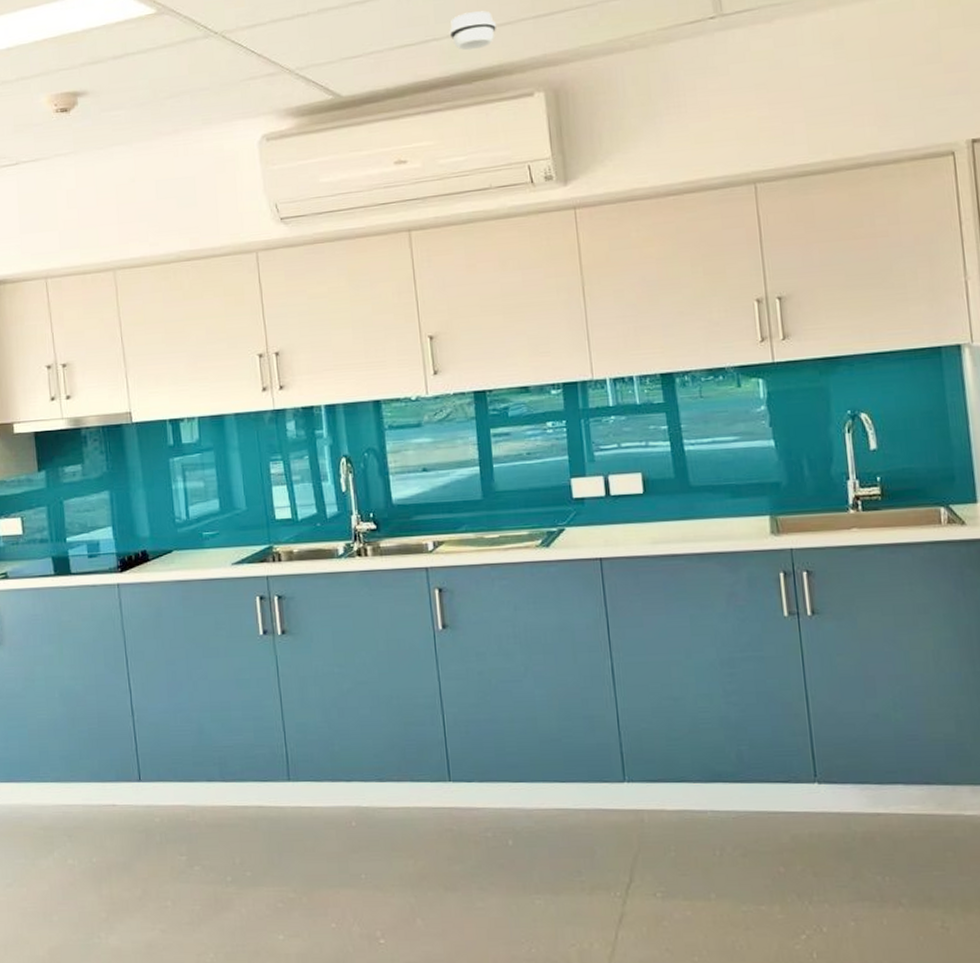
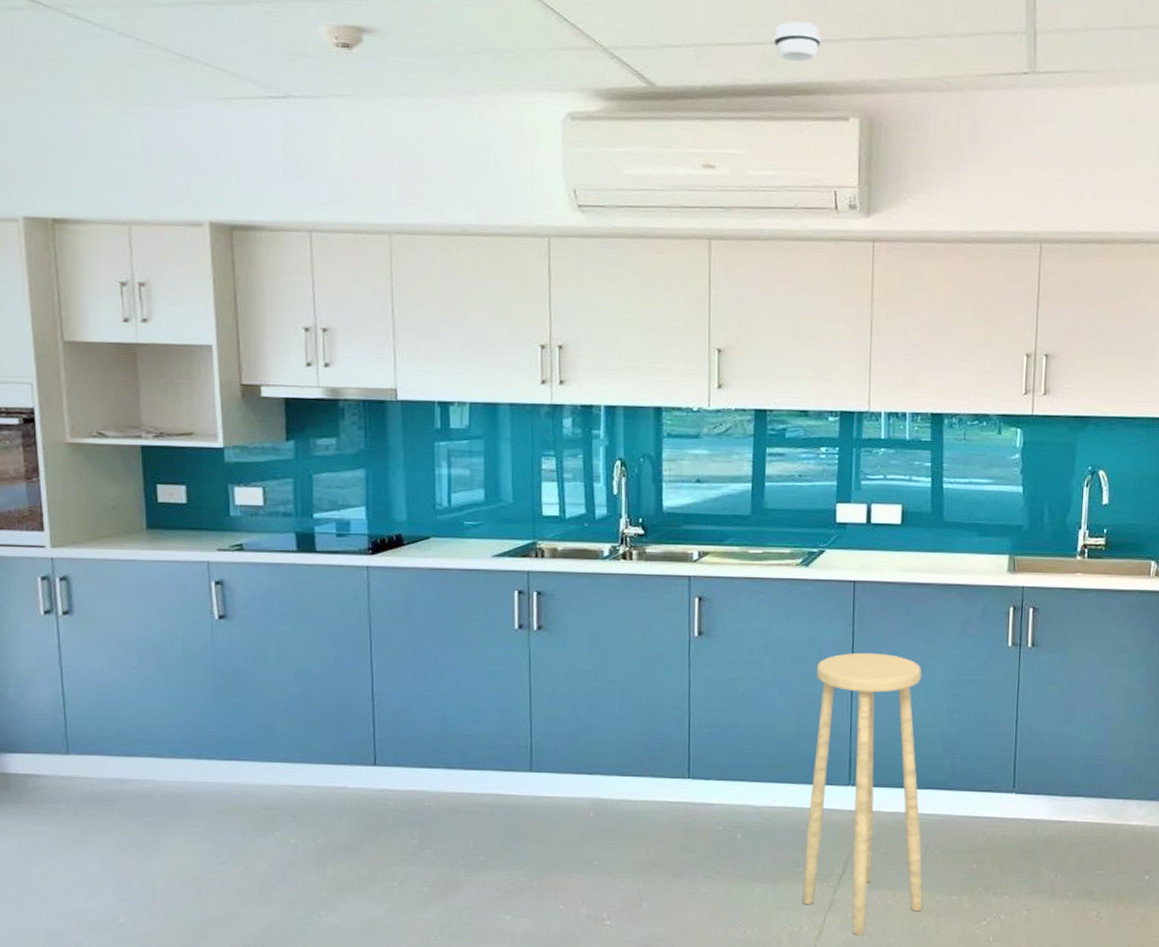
stool: none [571,633,728,953] -> present [802,652,923,936]

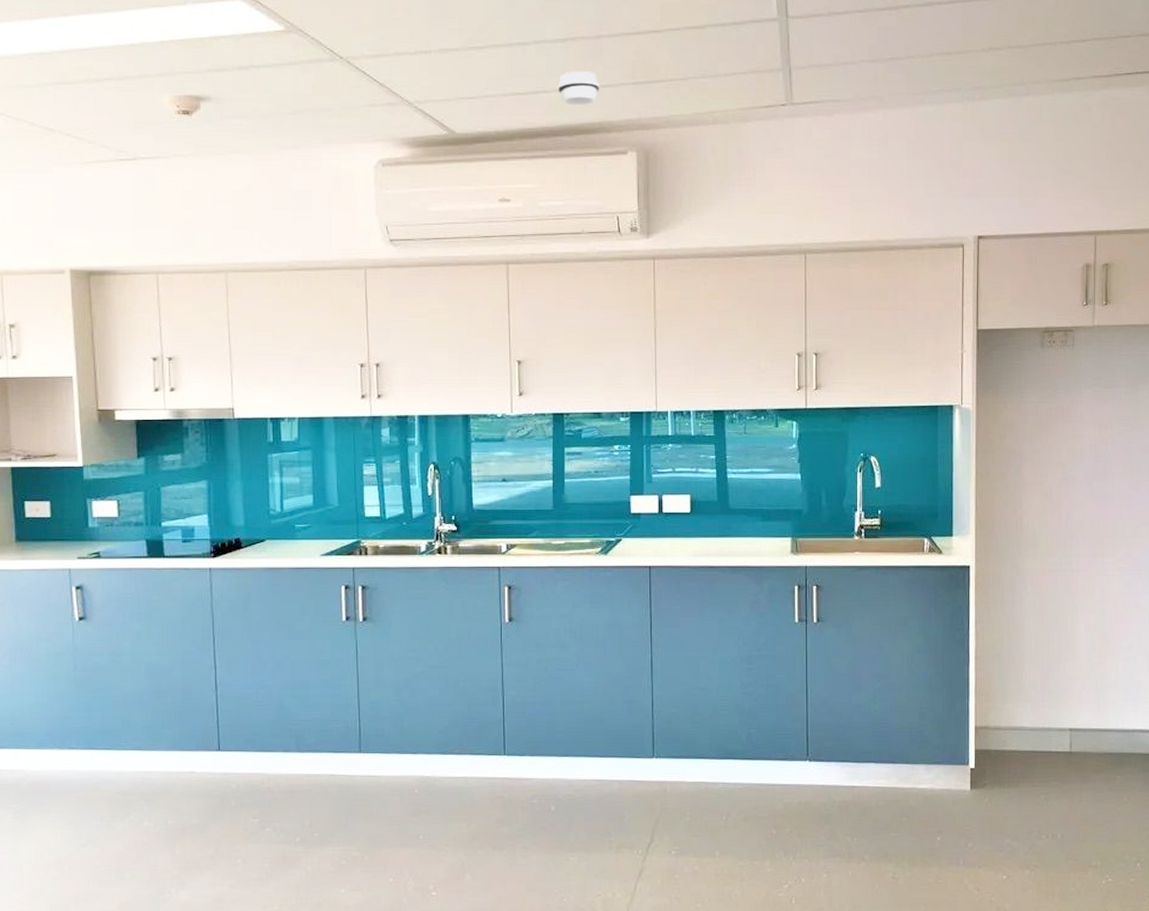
stool: present [802,652,923,936] -> none [614,632,728,901]

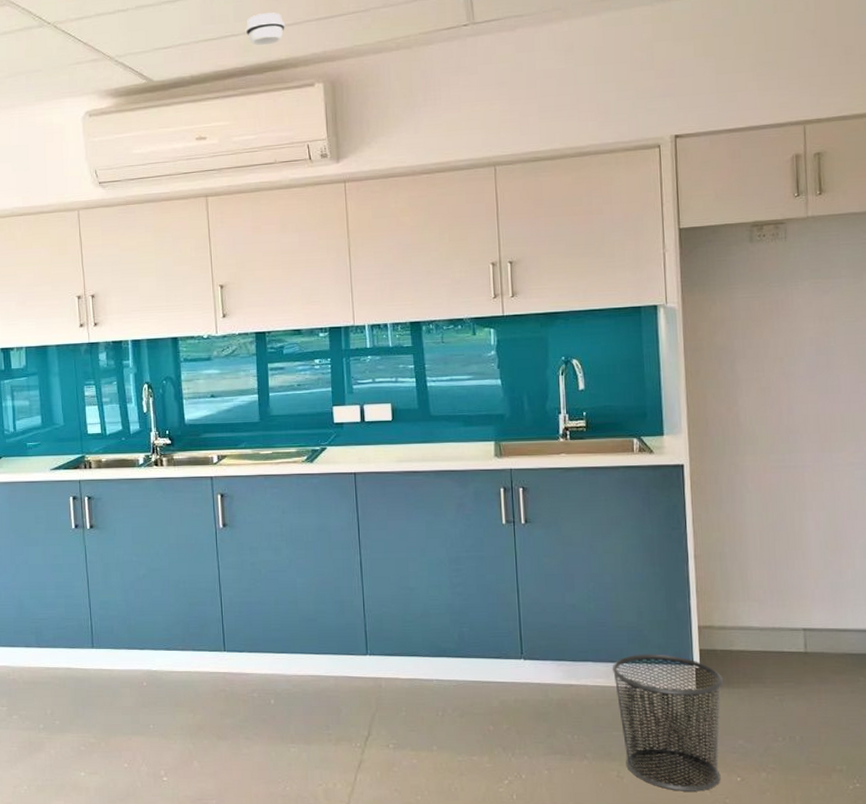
waste bin: none [893,754,996,891] -> present [612,654,724,792]

